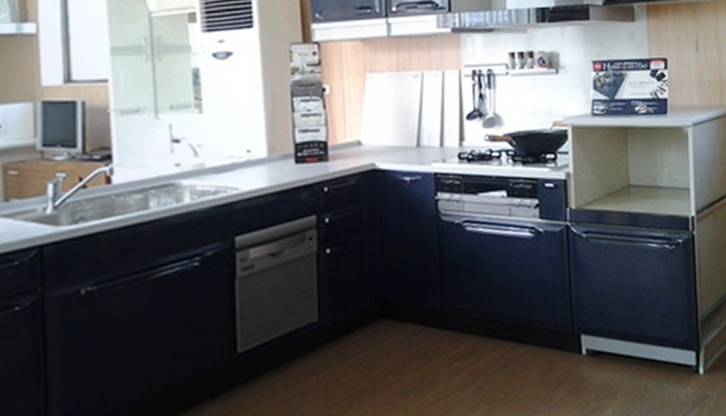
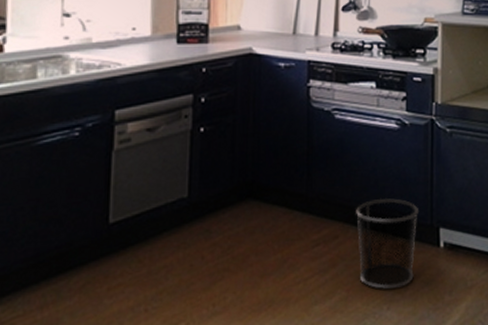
waste bin: none [494,308,558,401] -> present [356,198,418,289]

